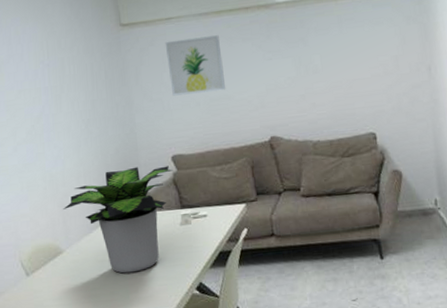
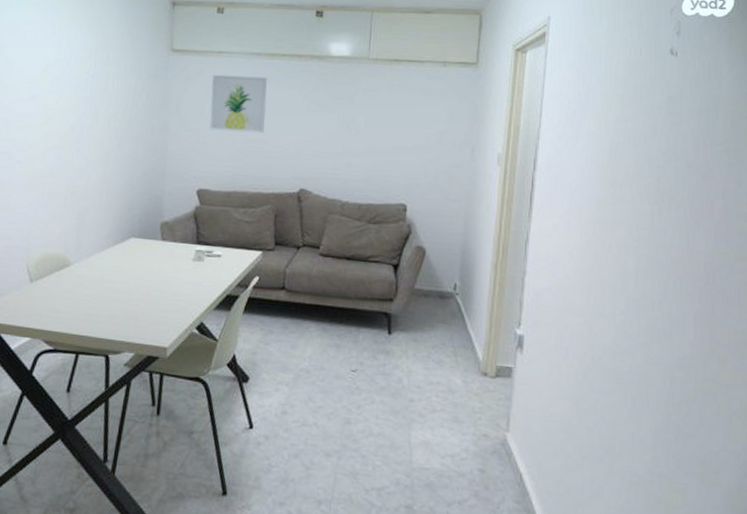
potted plant: present [63,166,173,274] -> none [79,192,196,300]

